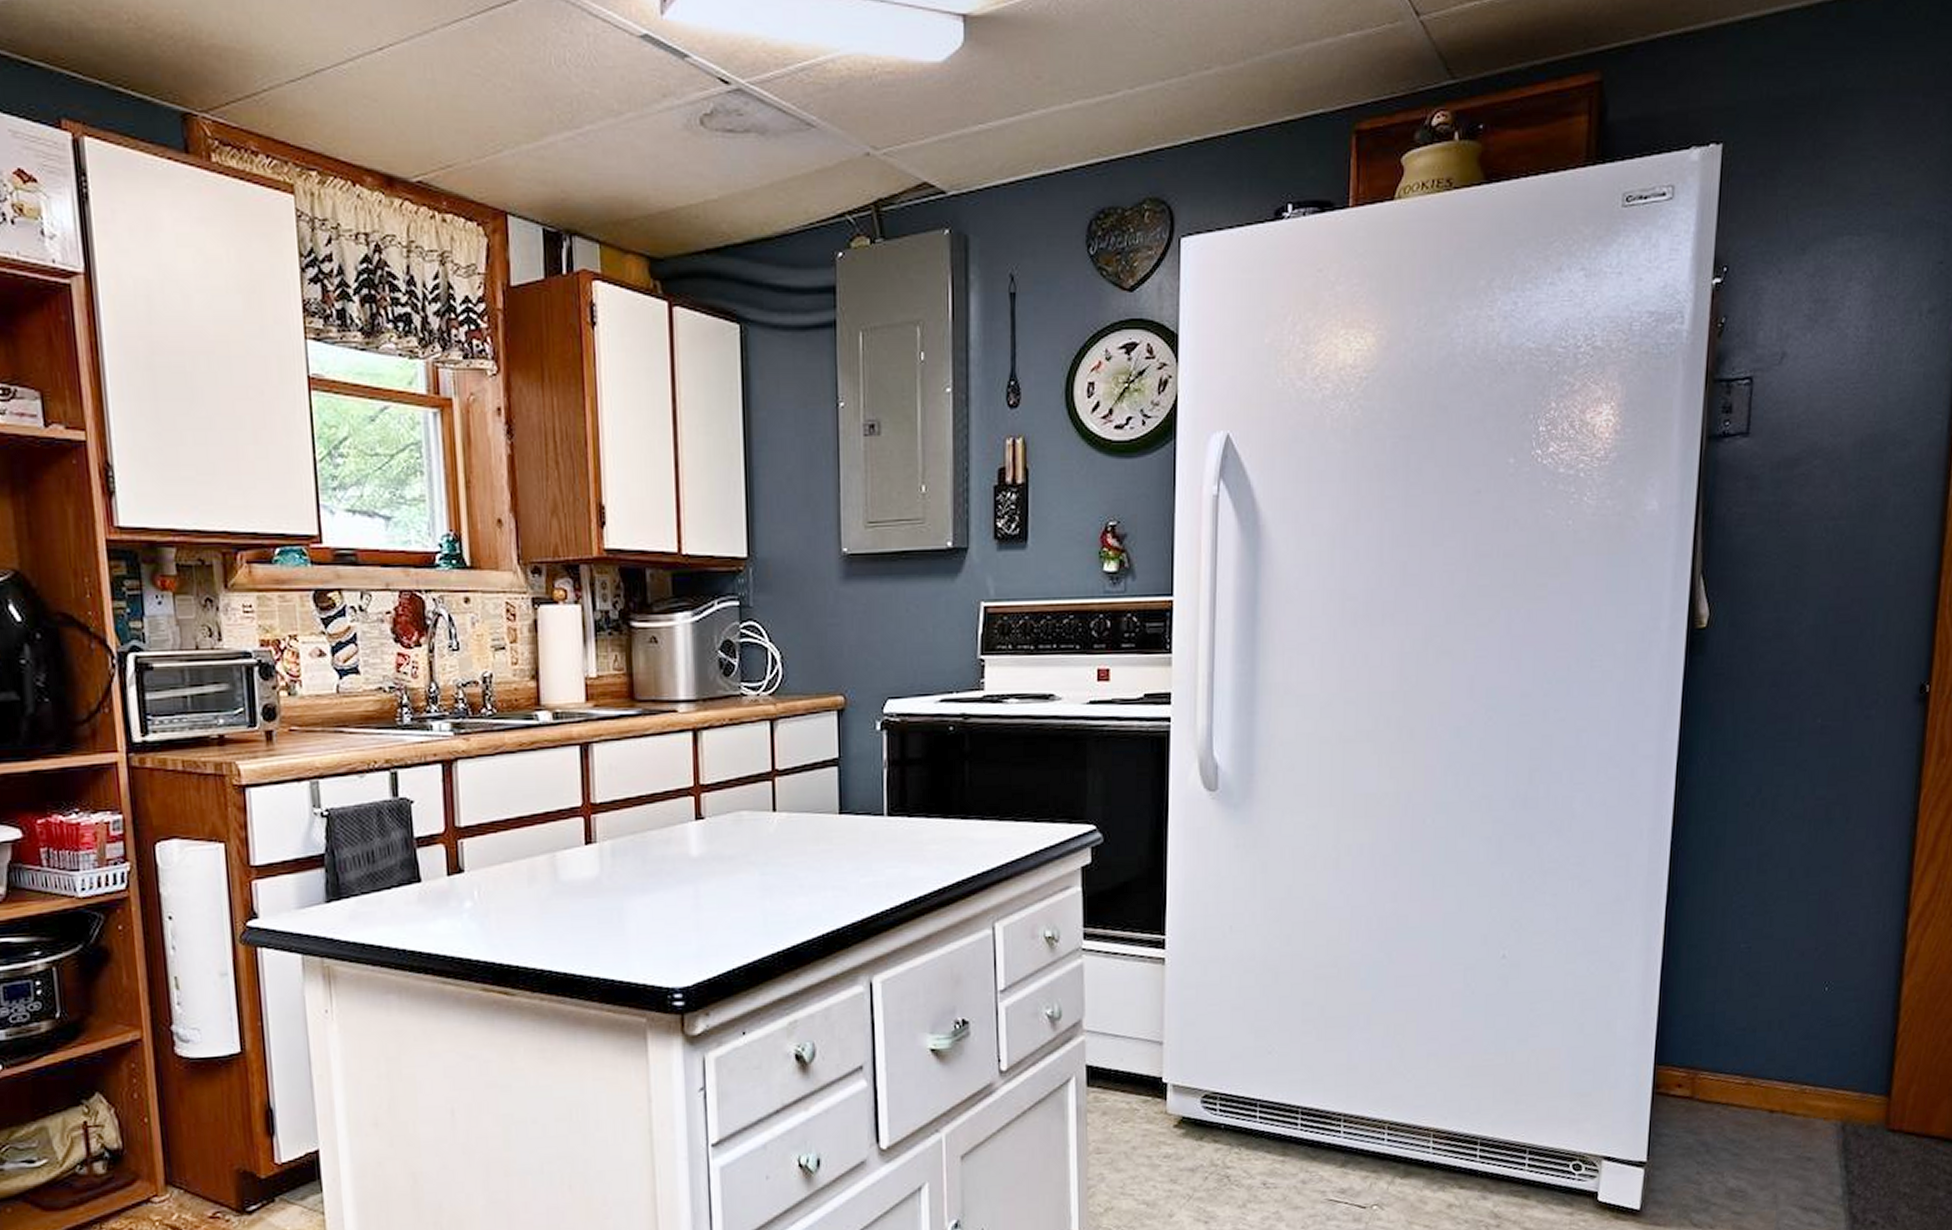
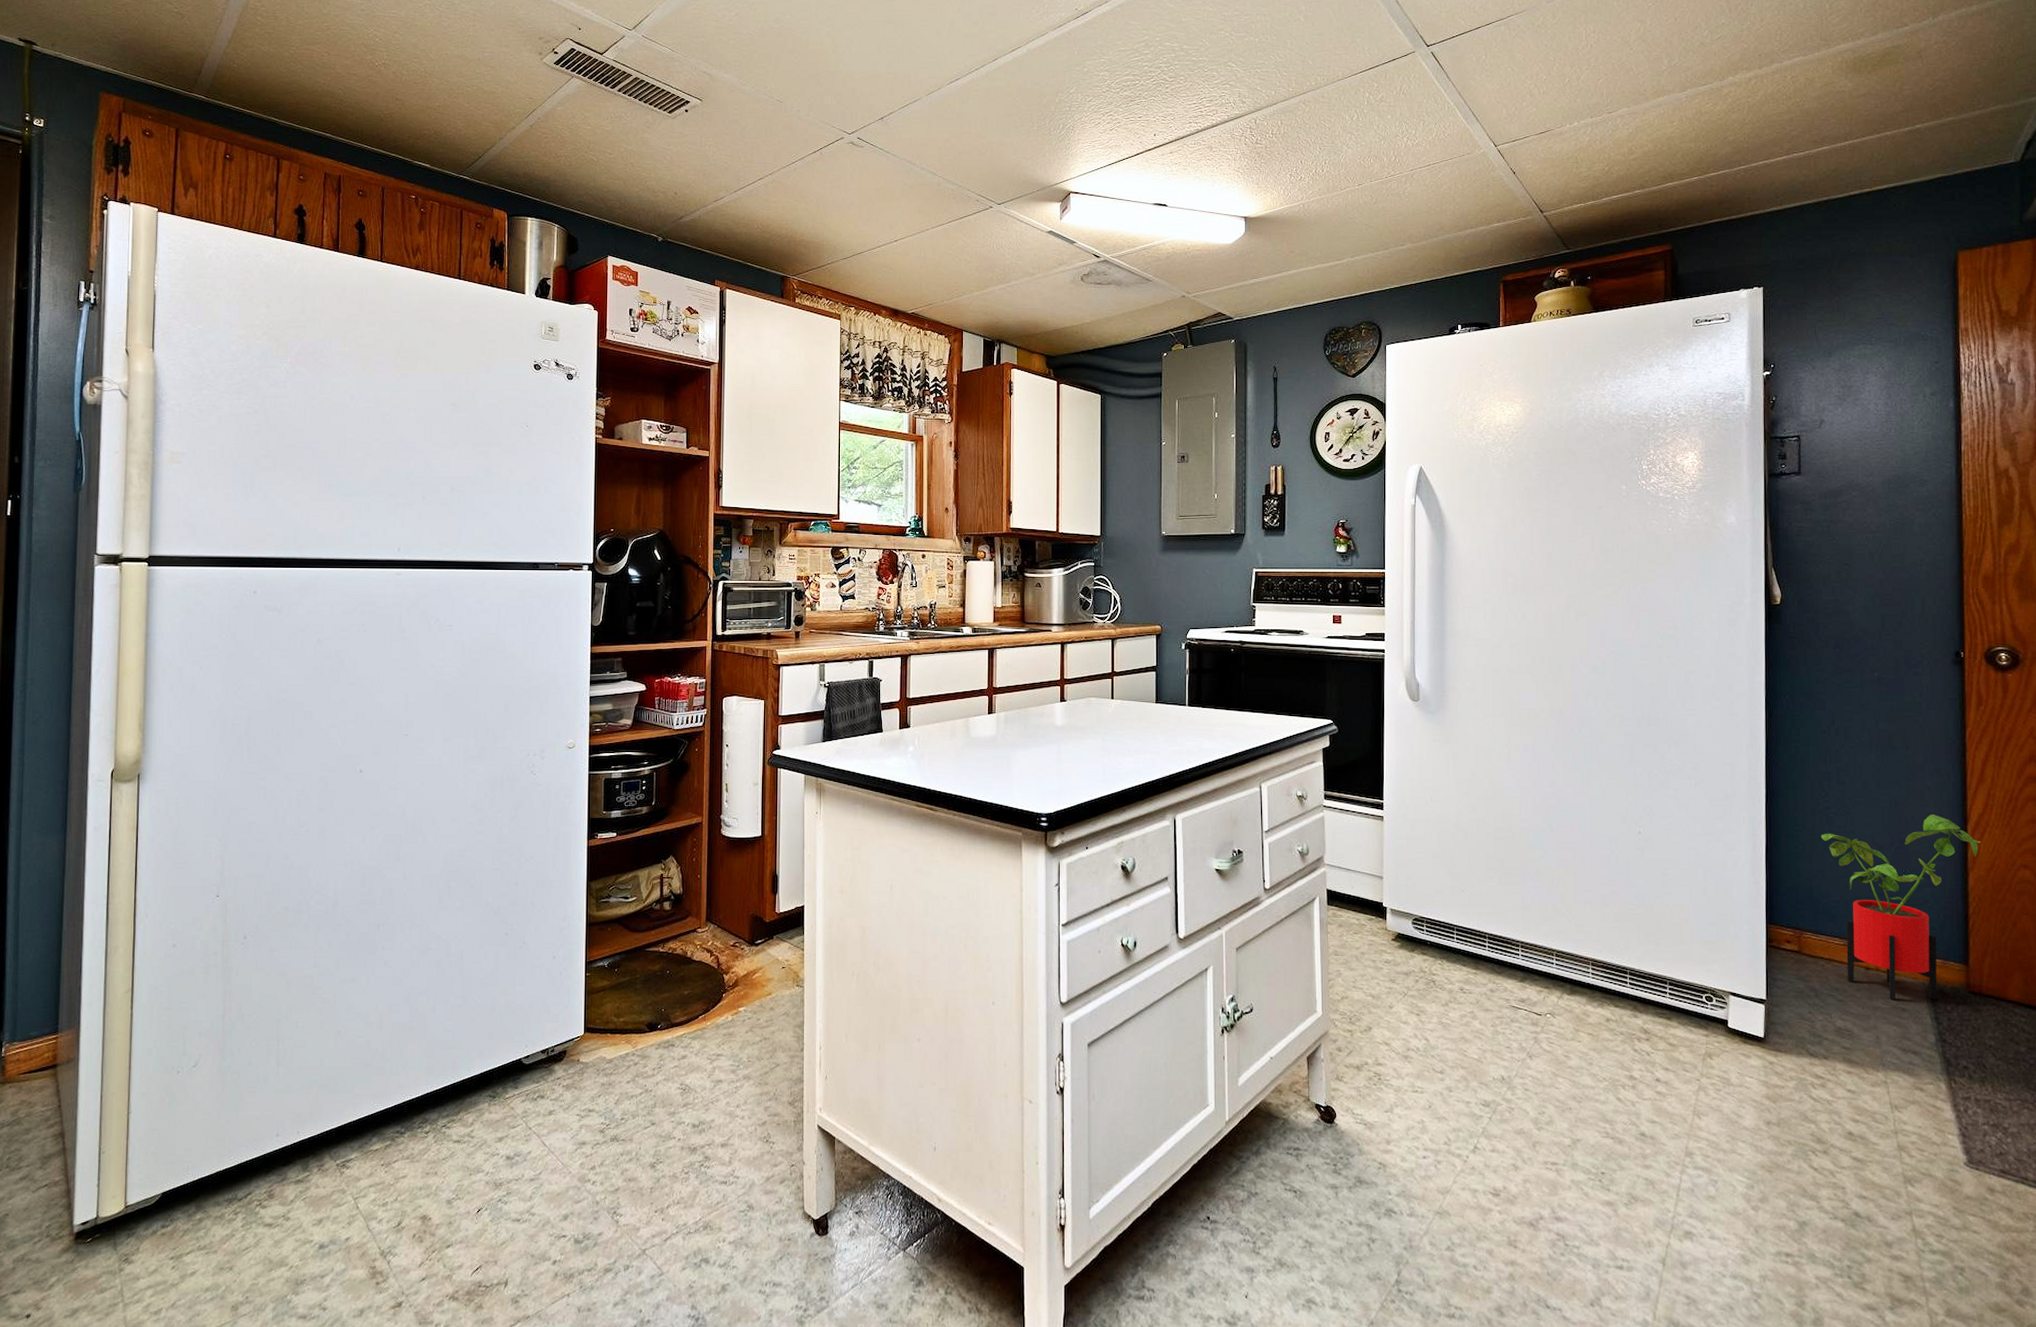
house plant: none [1730,906,1923,1148] -> present [1820,815,1981,1000]

